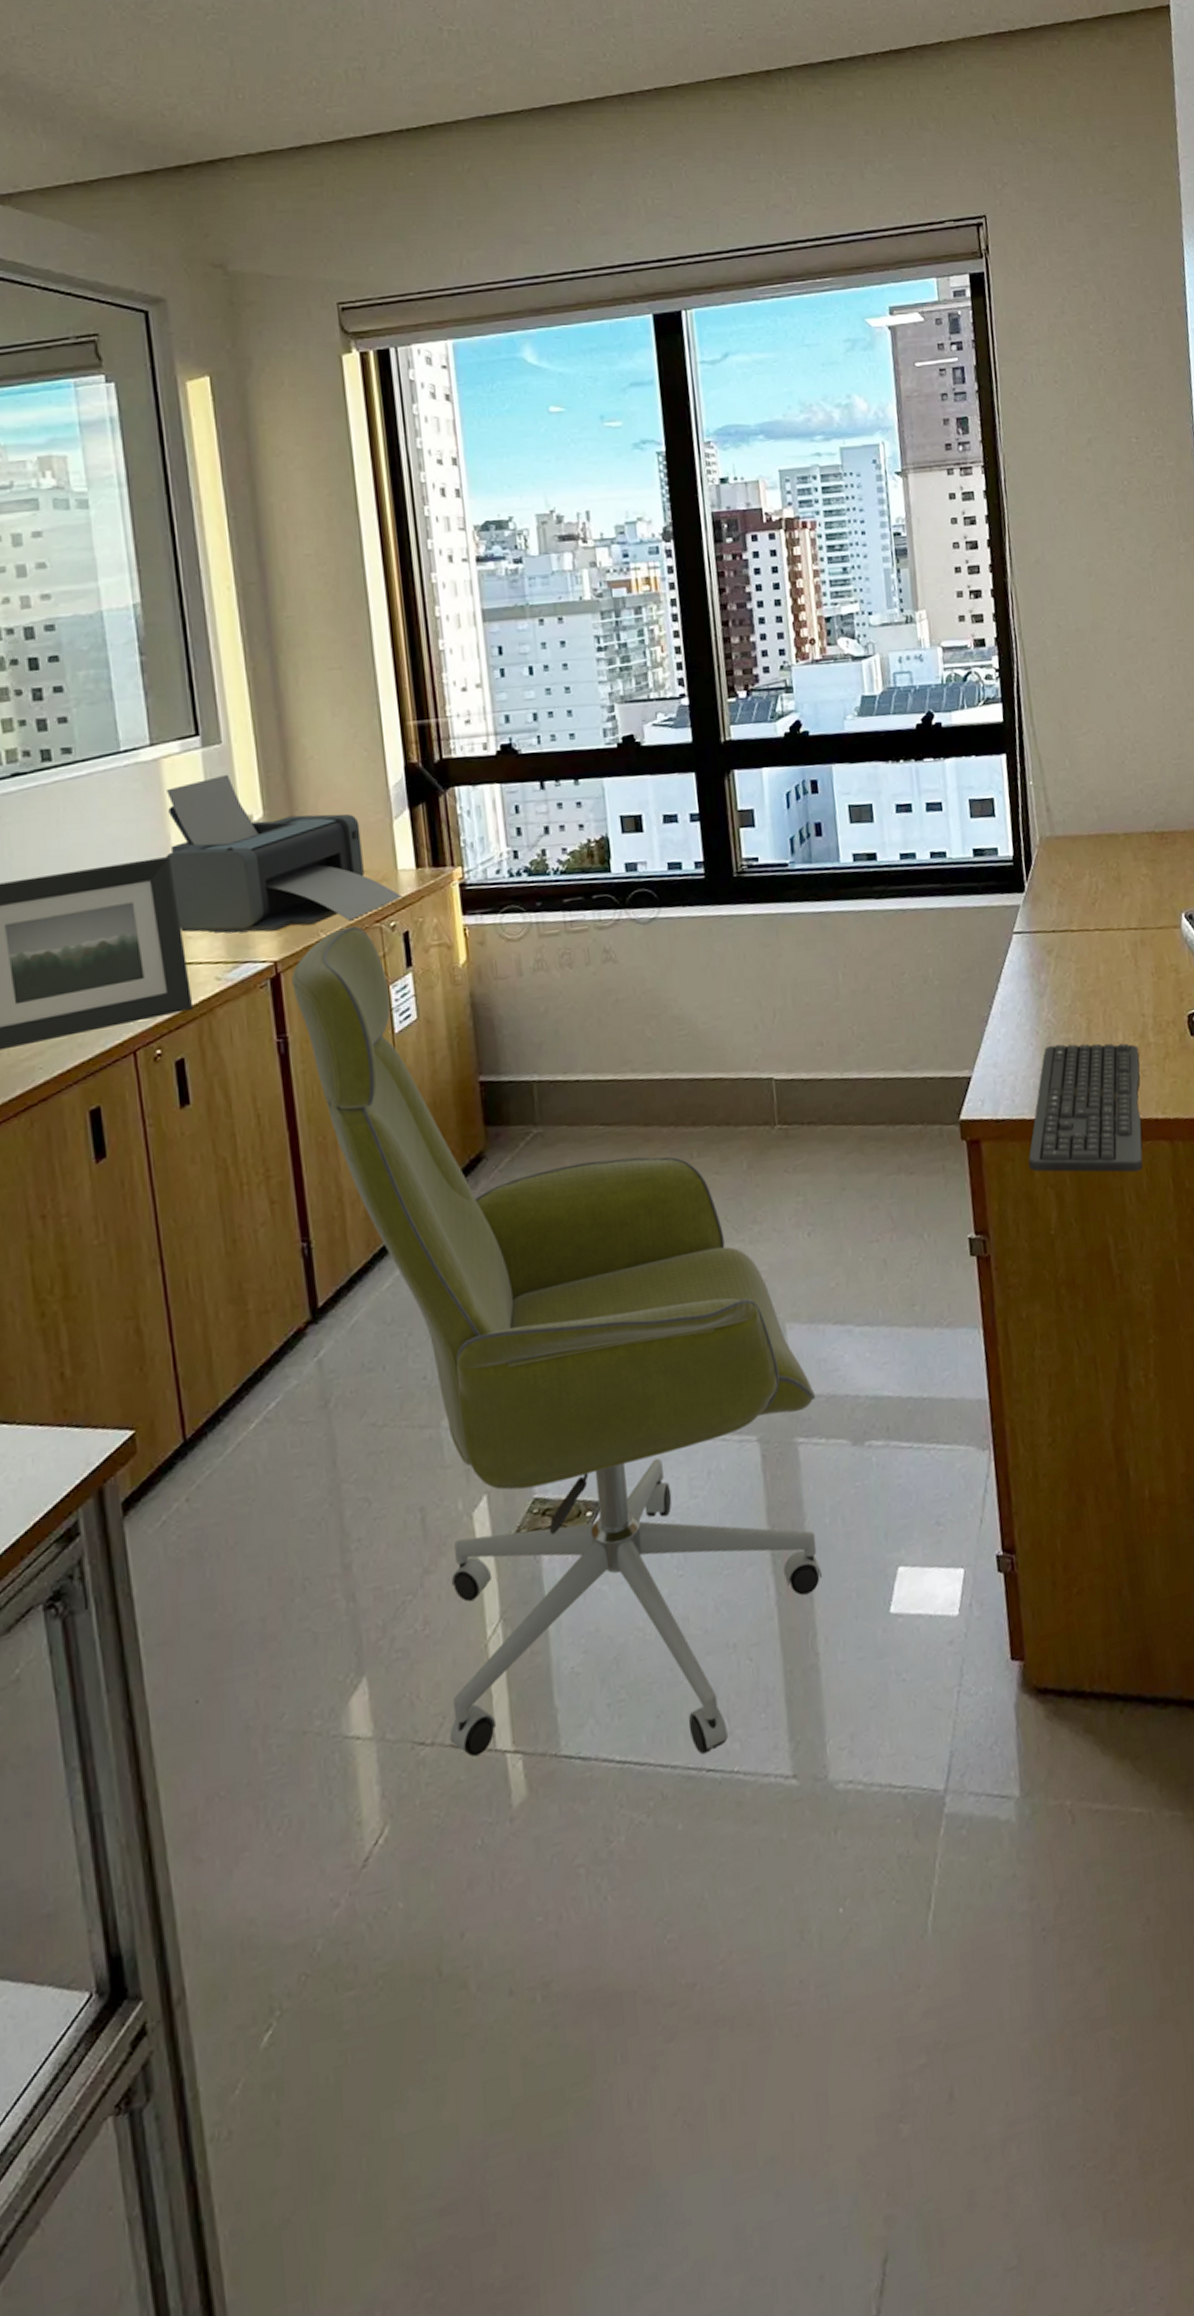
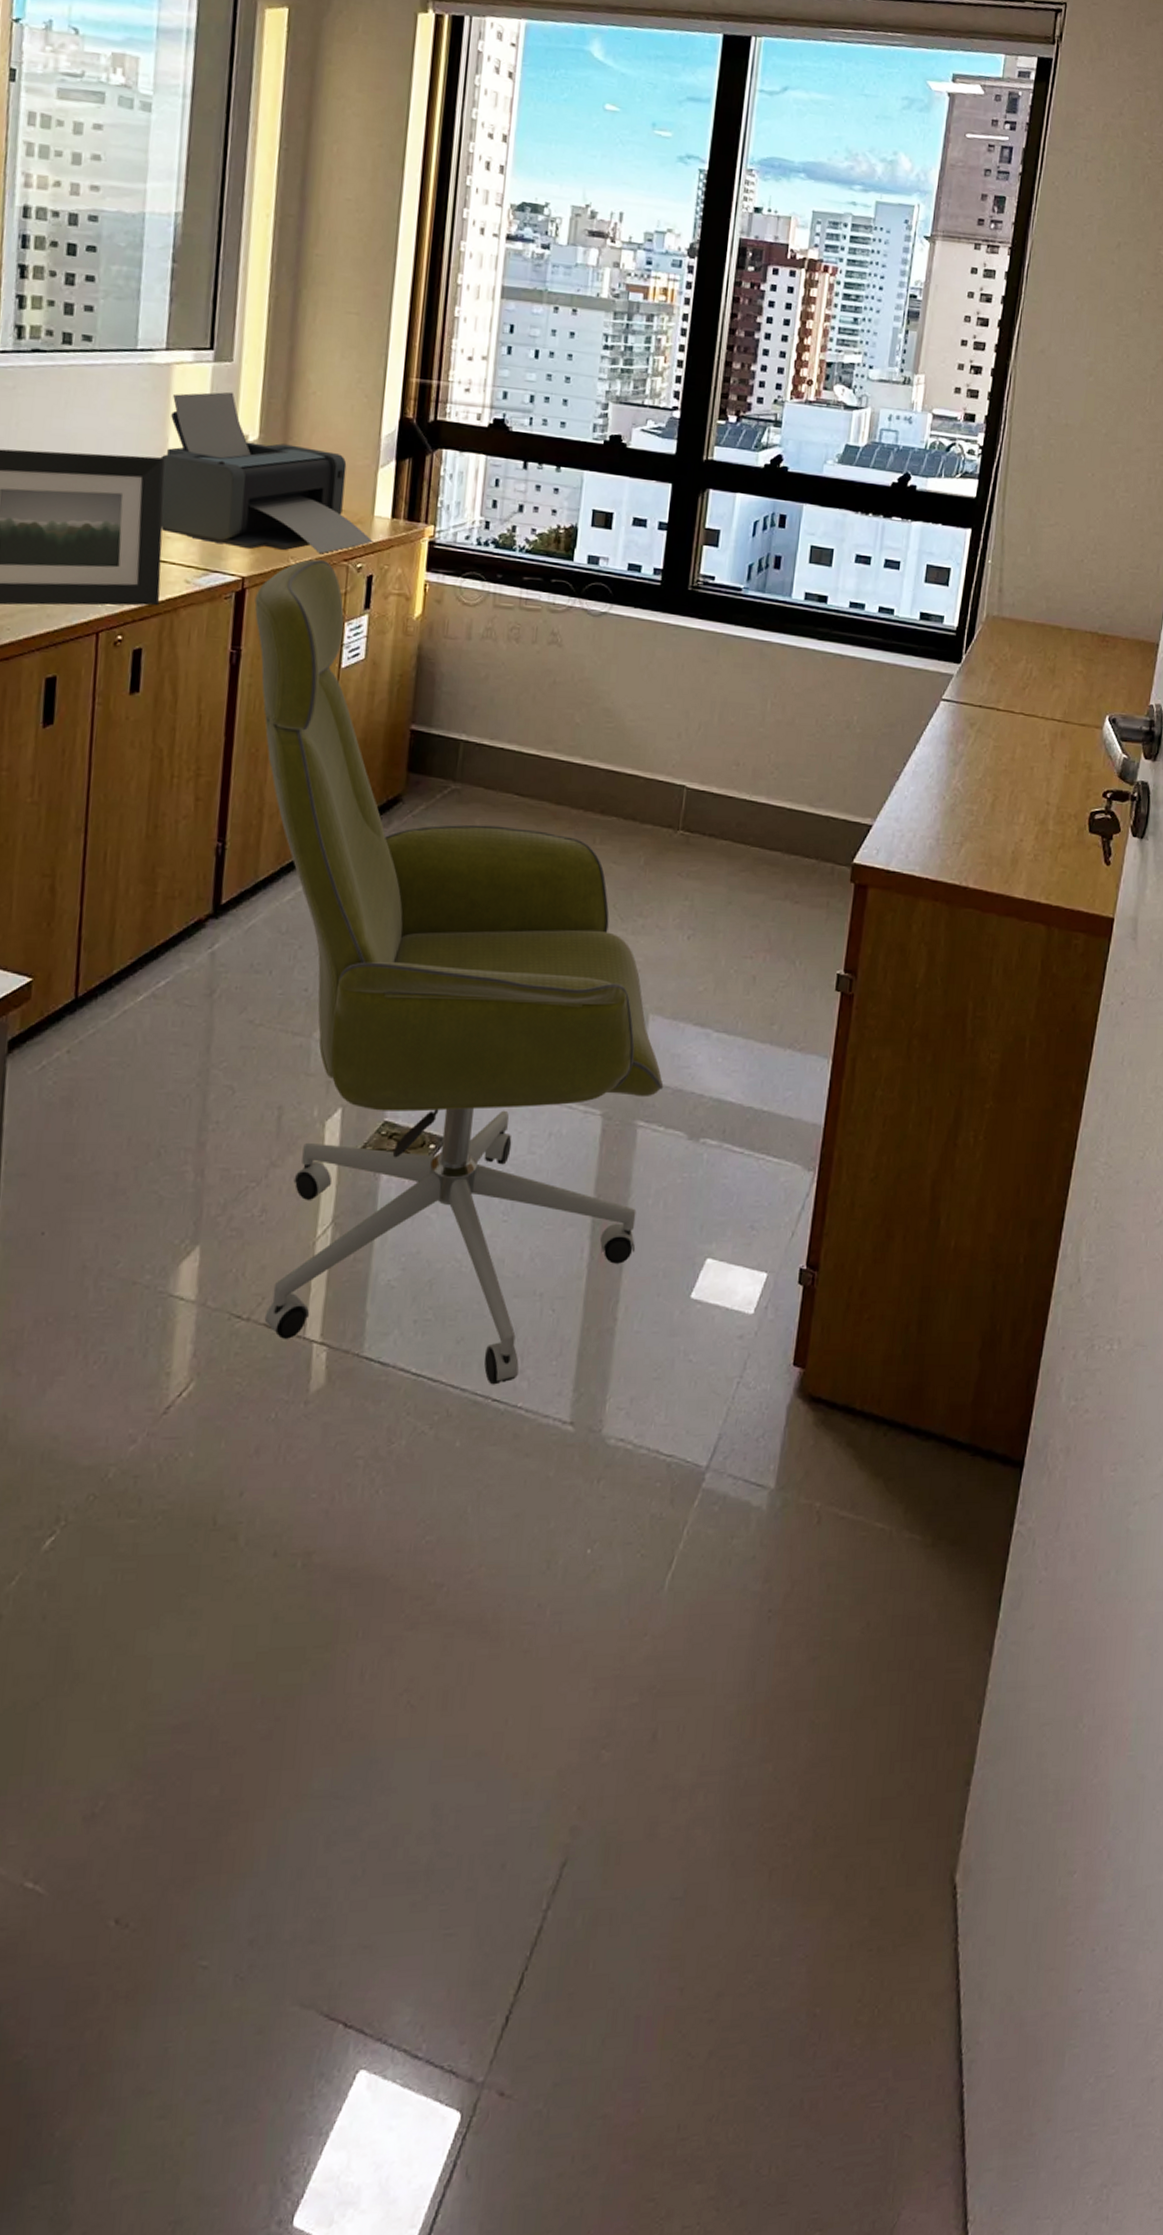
computer keyboard: present [1028,1043,1143,1173] -> none [908,813,1037,948]

